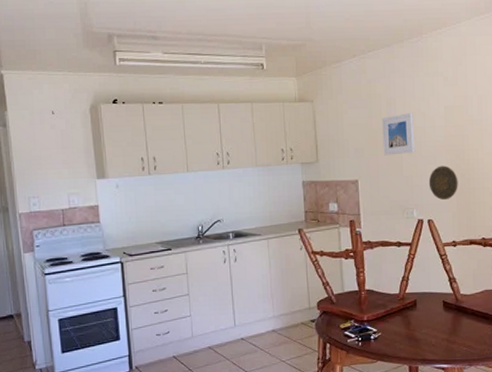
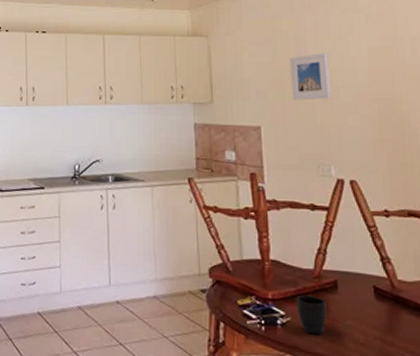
mug: none [385,313,408,344] -> present [296,295,327,335]
decorative plate: present [428,165,458,201] -> none [349,116,390,159]

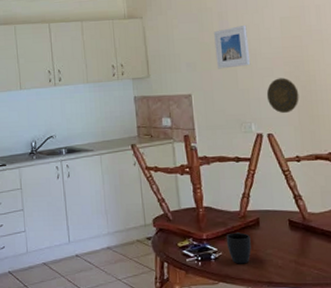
decorative plate: none [349,116,390,159] -> present [266,78,299,114]

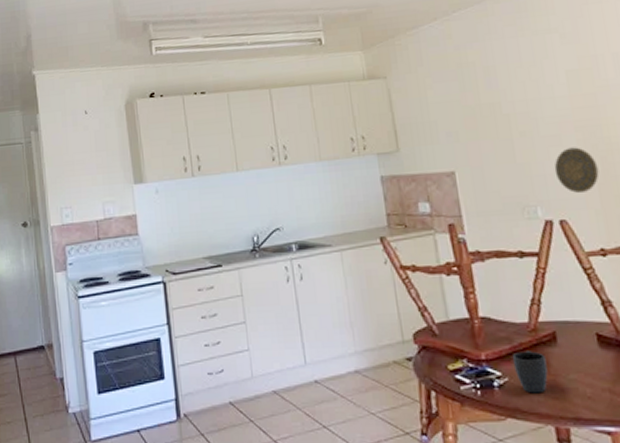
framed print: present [214,25,251,69] -> none [479,82,531,139]

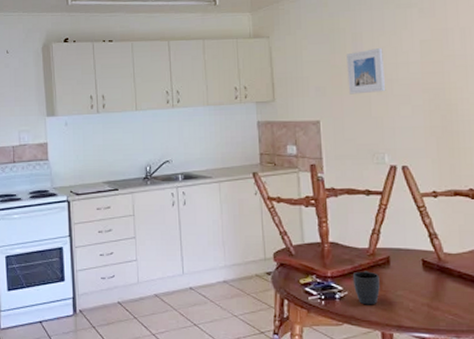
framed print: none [479,82,531,139] -> present [347,48,386,95]
decorative plate: present [554,147,600,194] -> none [402,106,439,145]

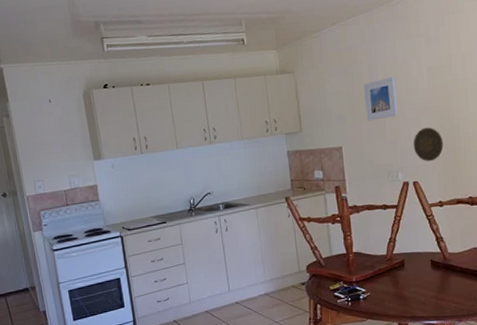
mug: present [352,271,380,305] -> none [373,274,397,302]
decorative plate: none [402,106,439,145] -> present [413,127,444,162]

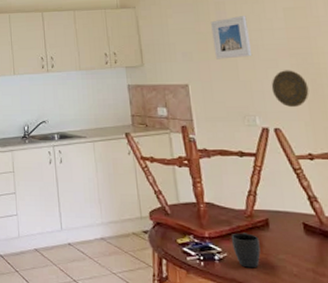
mug: none [373,274,397,302] -> present [230,232,261,269]

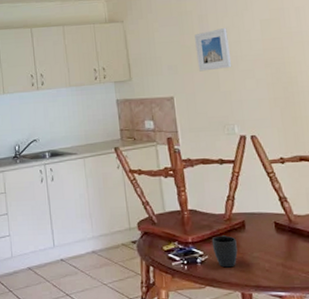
decorative plate: present [271,70,309,108] -> none [248,79,282,116]

